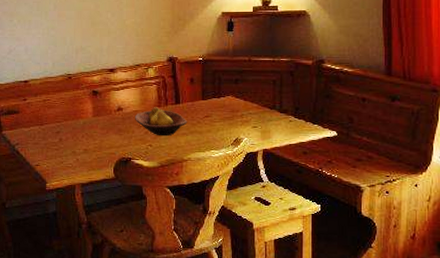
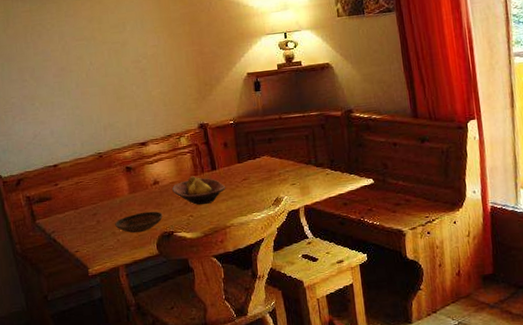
bowl: none [76,136,123,155] -> present [115,211,163,234]

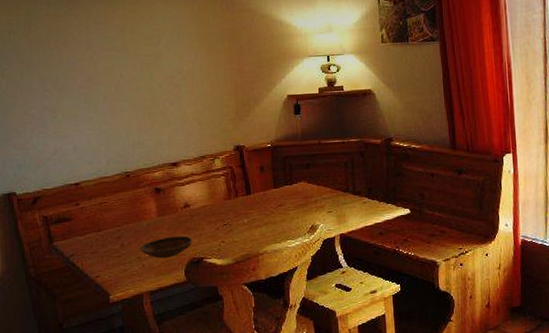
fruit bowl: present [172,175,226,206] -> none [204,199,261,231]

